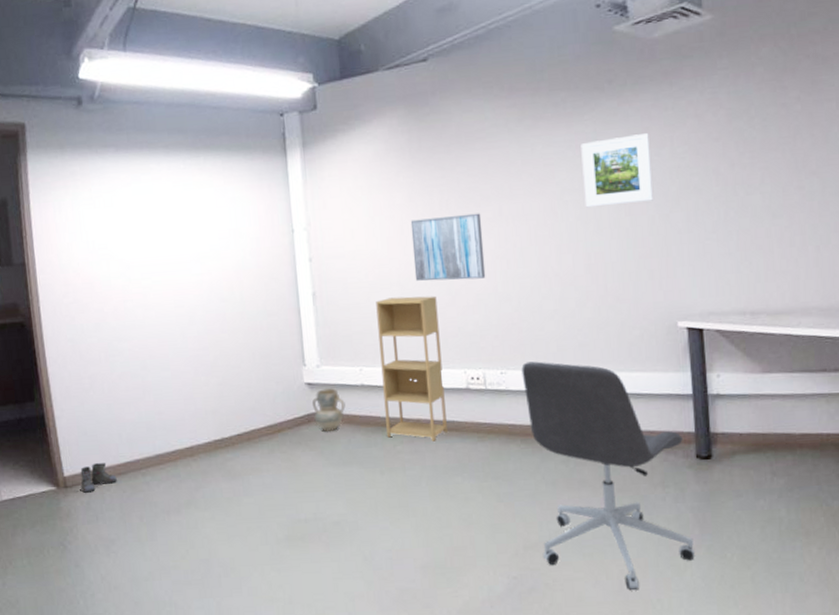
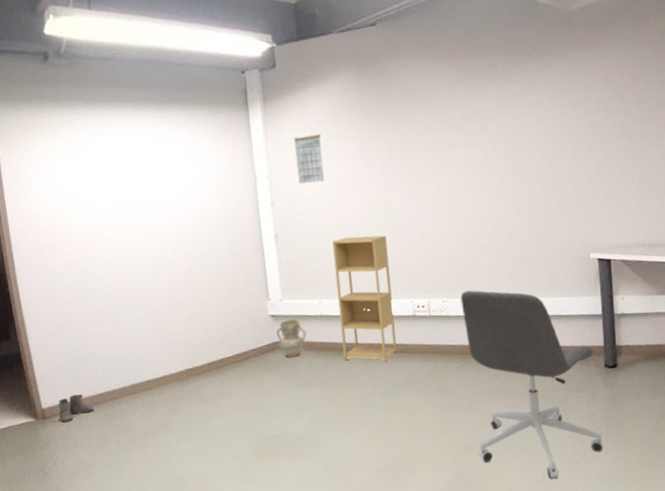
calendar: none [334,171,369,238] -> present [293,125,325,185]
wall art: present [410,213,486,281] -> none [362,162,430,223]
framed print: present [581,133,654,208] -> none [510,93,572,157]

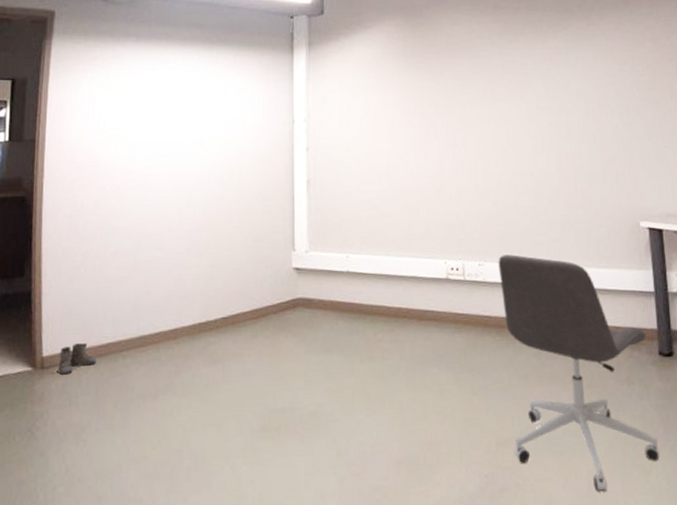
ceramic jug: present [276,318,307,358] -> none [298,273,330,319]
calendar: present [293,125,325,185] -> none [334,70,363,130]
shelving unit: present [332,235,397,363] -> none [366,187,427,331]

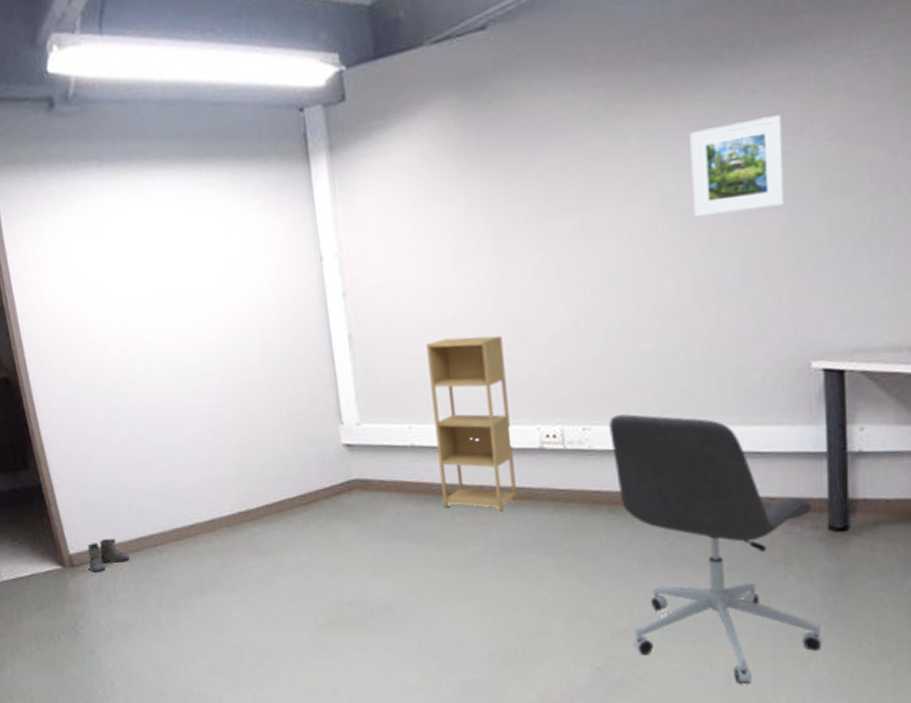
shelving unit: none [366,187,427,331] -> present [426,335,517,512]
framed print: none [554,52,618,114] -> present [689,115,786,218]

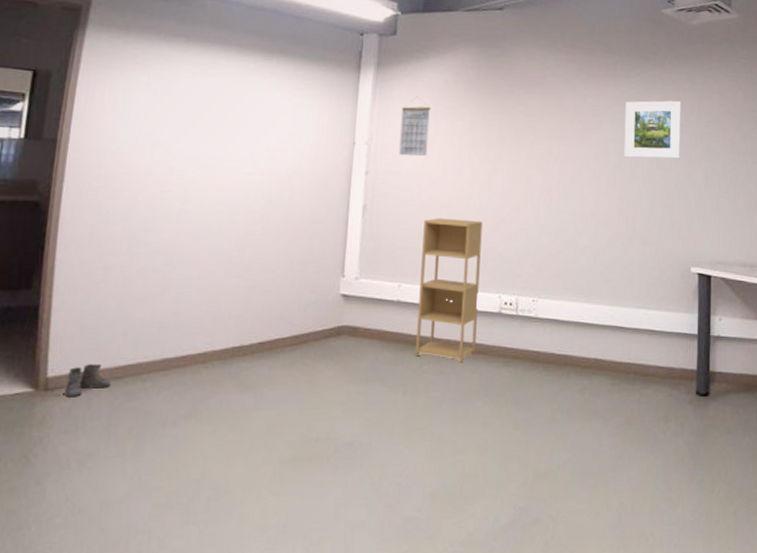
calendar: none [371,180,415,266] -> present [399,96,430,157]
office chair: present [609,414,823,685] -> none [550,292,688,524]

